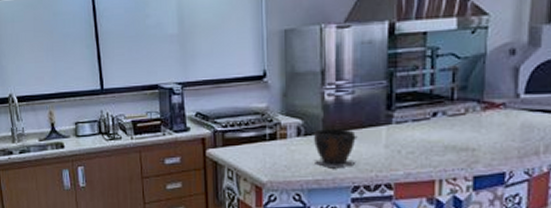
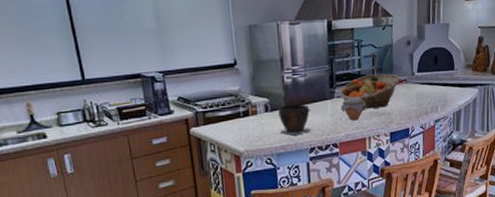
fruit basket: none [399,94,495,141] -> present [339,73,400,109]
jar: none [399,124,438,156] -> present [340,97,366,121]

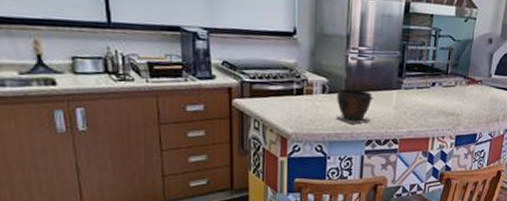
fruit basket: present [339,73,400,109] -> none [407,69,475,108]
jar: present [340,97,366,121] -> none [406,91,434,117]

